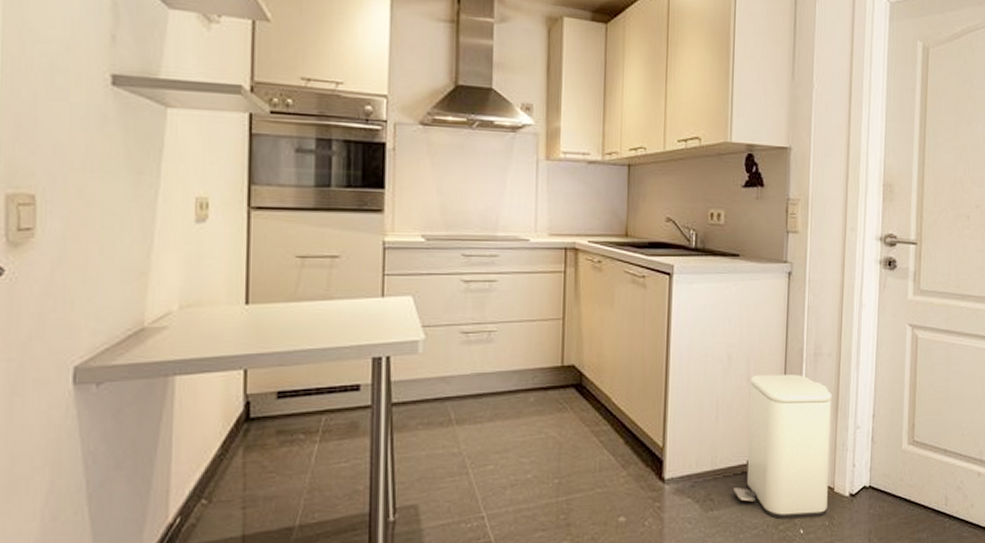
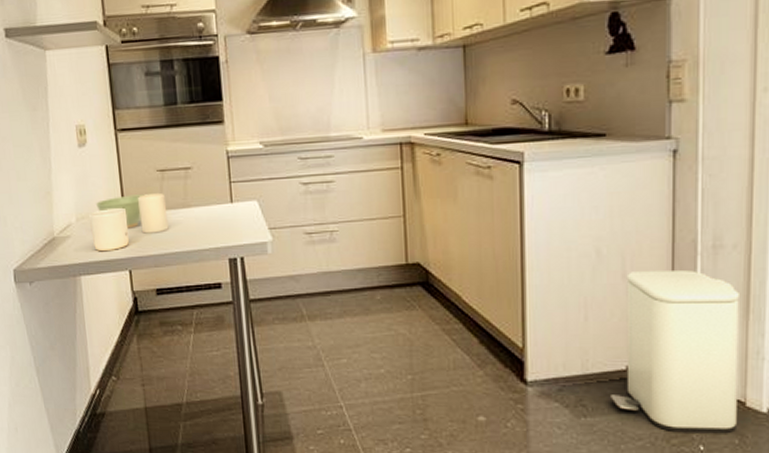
mug: none [197,297,251,347] -> present [88,208,130,252]
bowl: none [210,282,277,320] -> present [96,194,145,228]
mug: none [266,281,304,327] -> present [137,192,169,234]

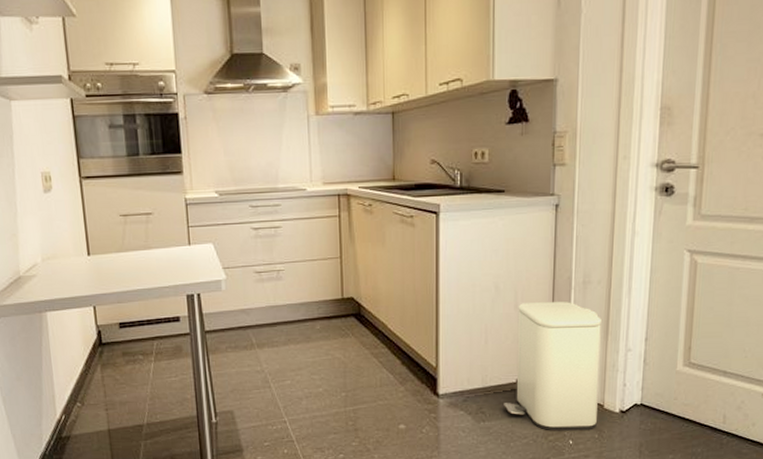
mug: present [88,208,130,252] -> none [53,250,94,290]
bowl: present [96,194,145,228] -> none [61,237,108,268]
mug: present [137,192,169,234] -> none [101,235,131,273]

